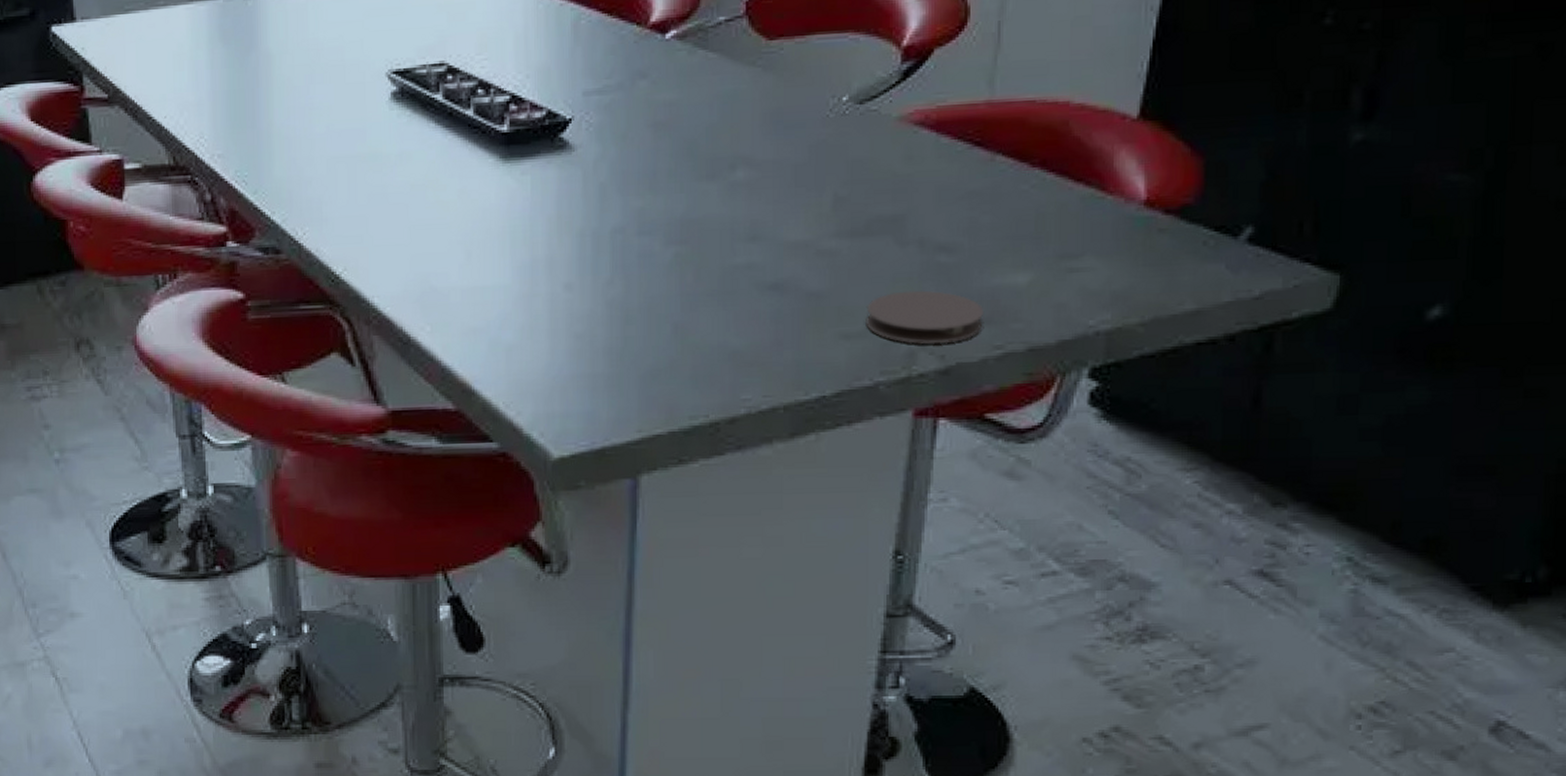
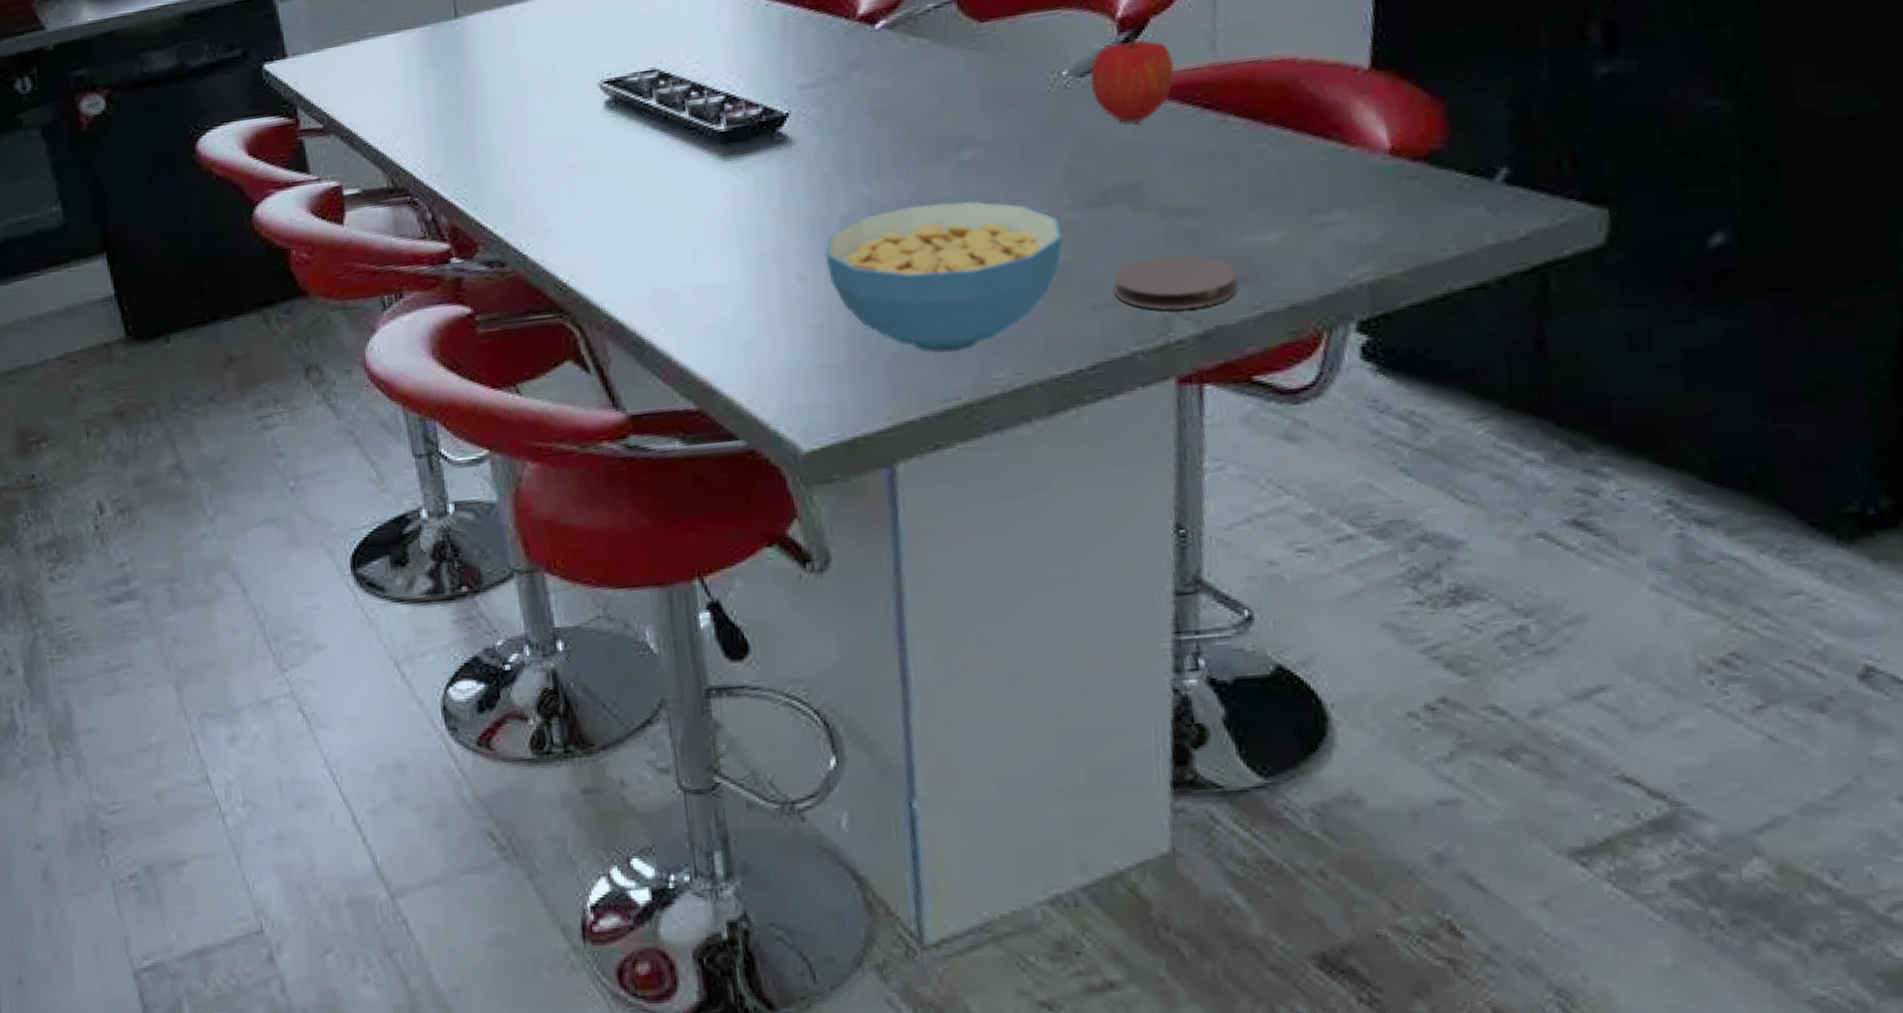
cereal bowl: none [593,221,822,371] -> present [825,200,1063,353]
fruit: none [868,65,952,155] -> present [1090,35,1175,123]

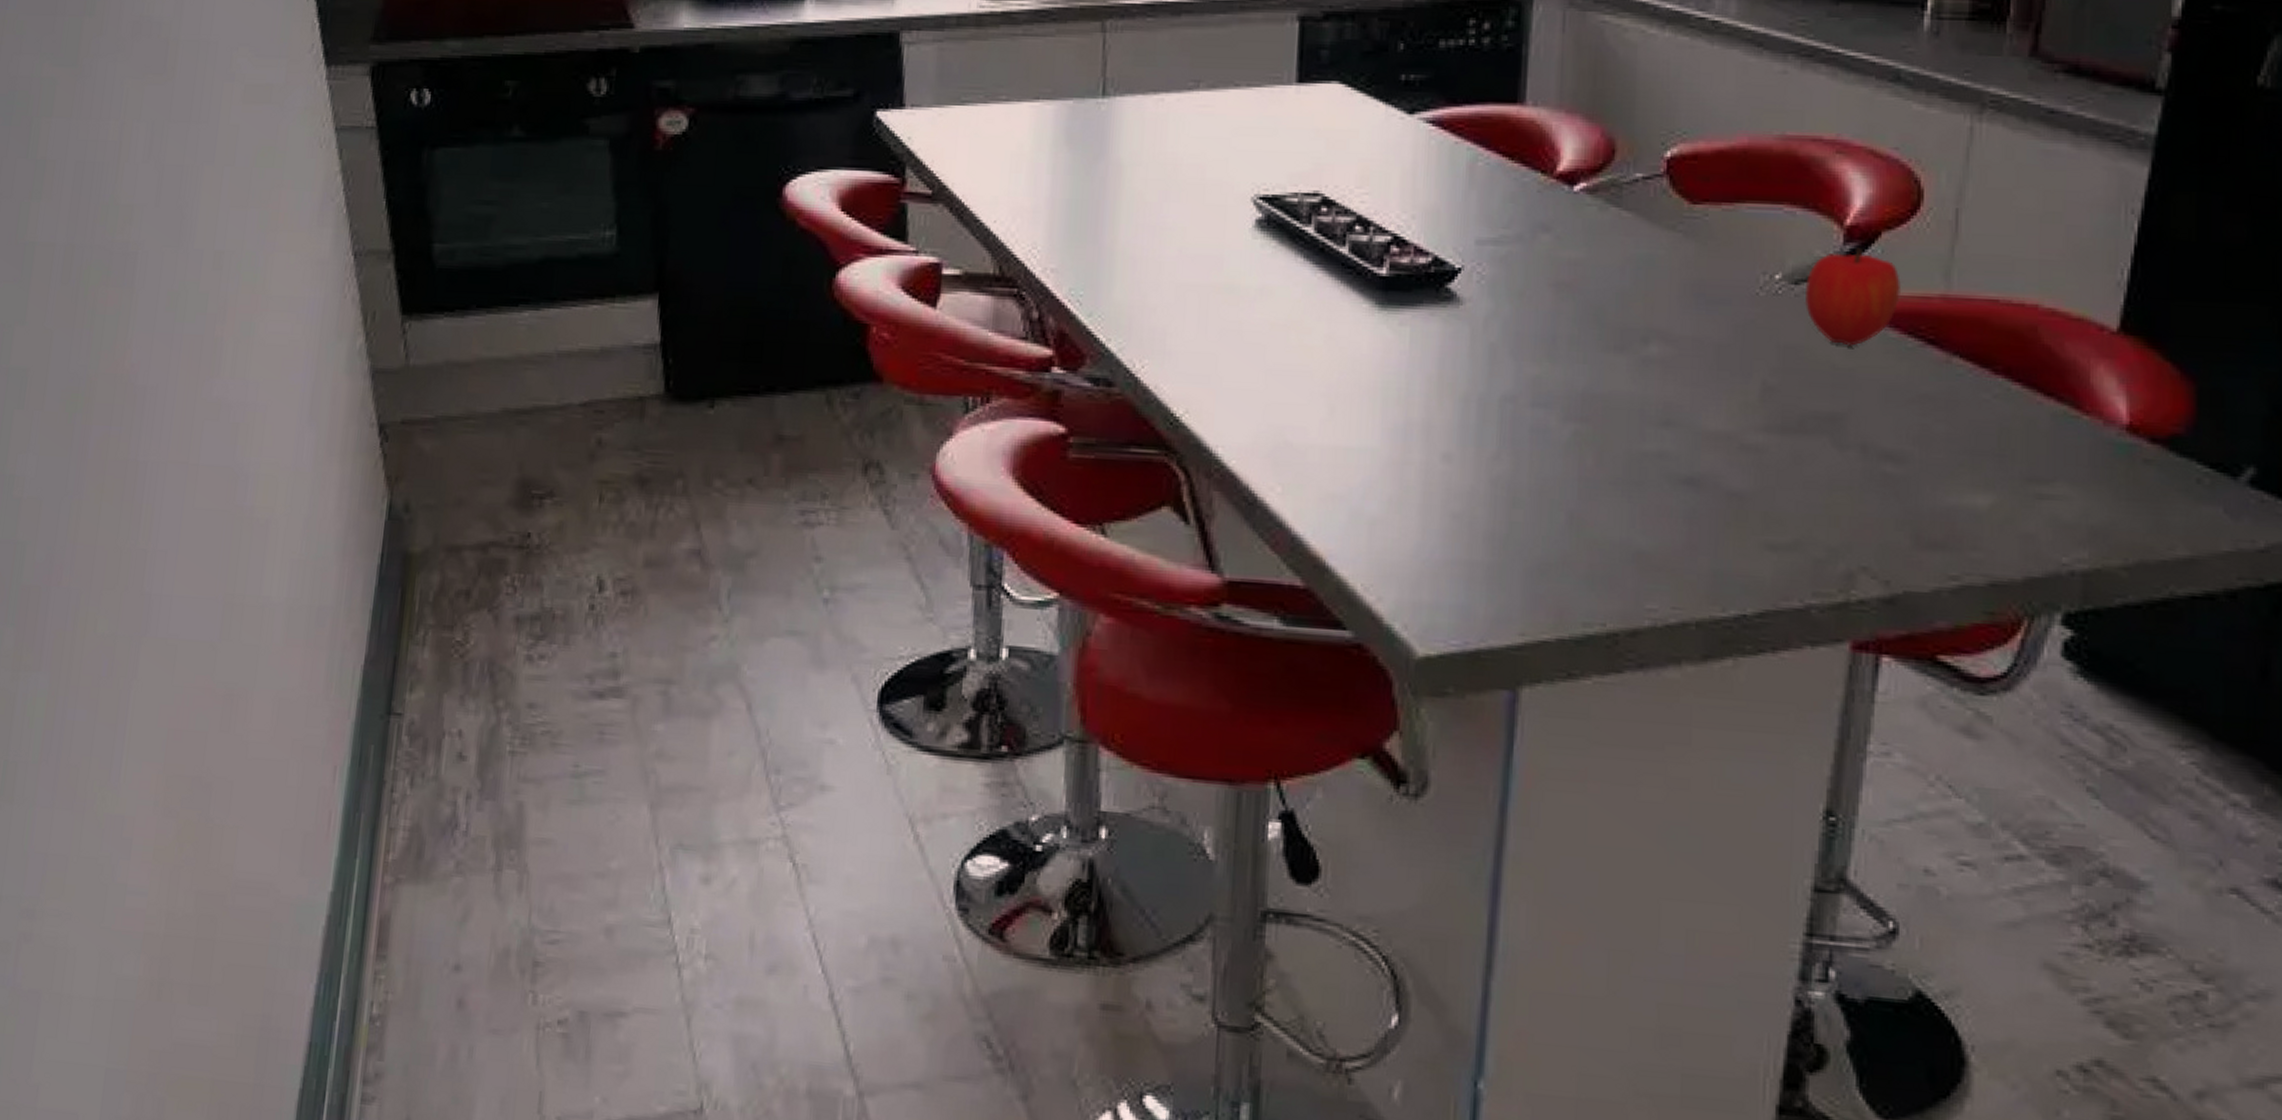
cereal bowl: present [825,200,1063,353] -> none [1477,396,1747,571]
coaster: present [1113,255,1238,311] -> none [1796,501,1938,568]

